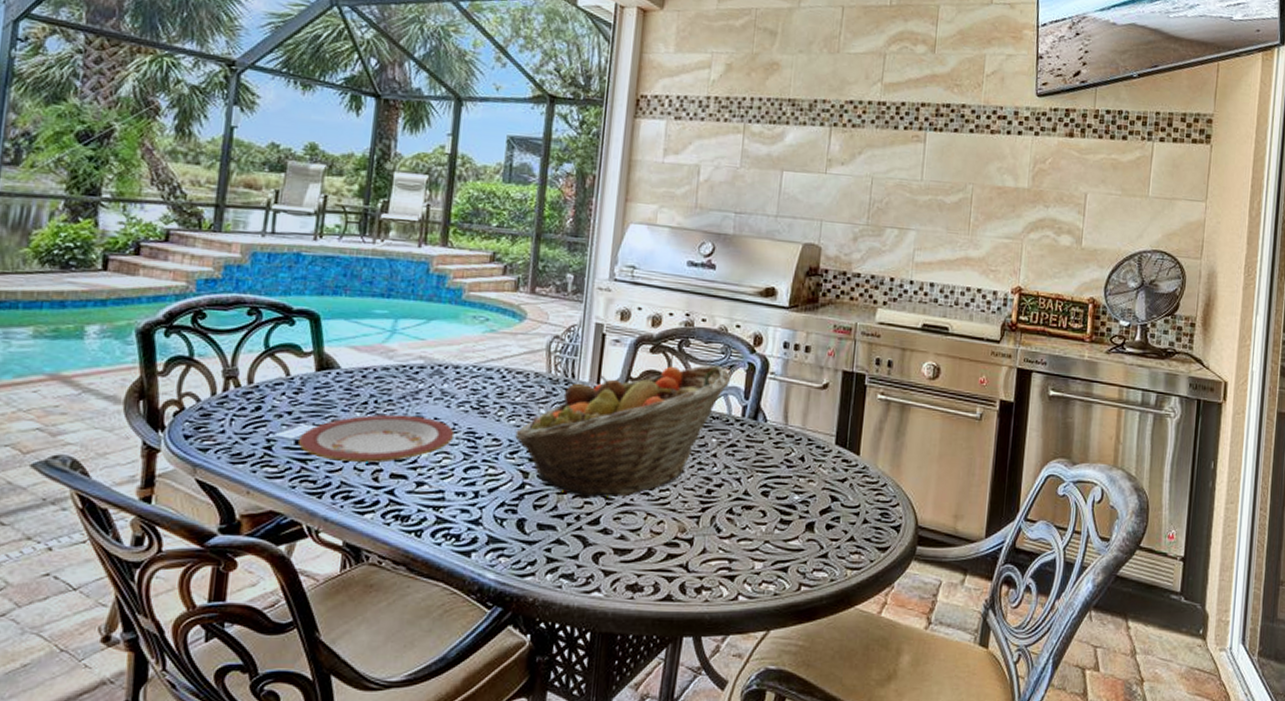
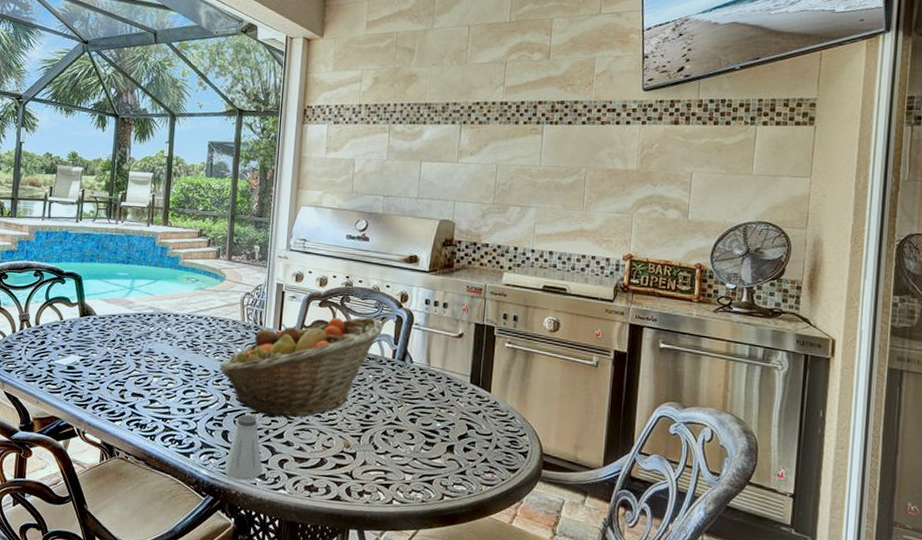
plate: present [299,414,455,464] -> none [70,349,176,385]
saltshaker: none [518,497,571,584] -> present [224,415,262,481]

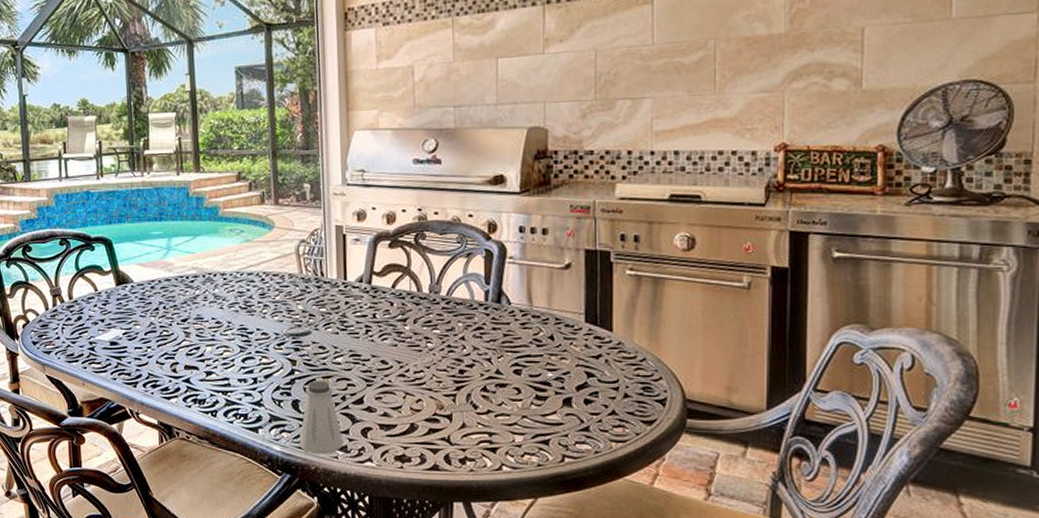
fruit basket: present [219,316,383,418] -> none [280,254,470,381]

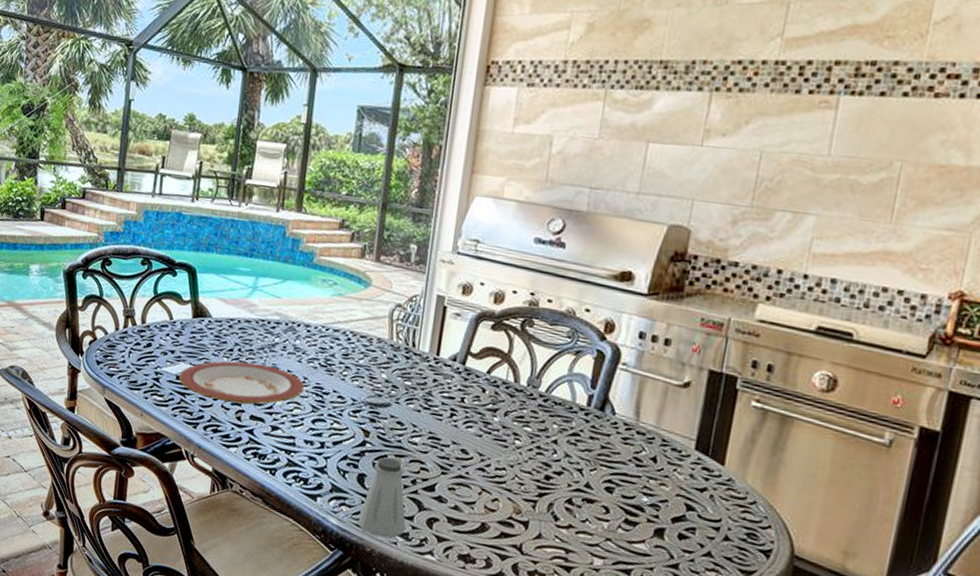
plate: none [113,317,230,358] -> present [179,361,305,405]

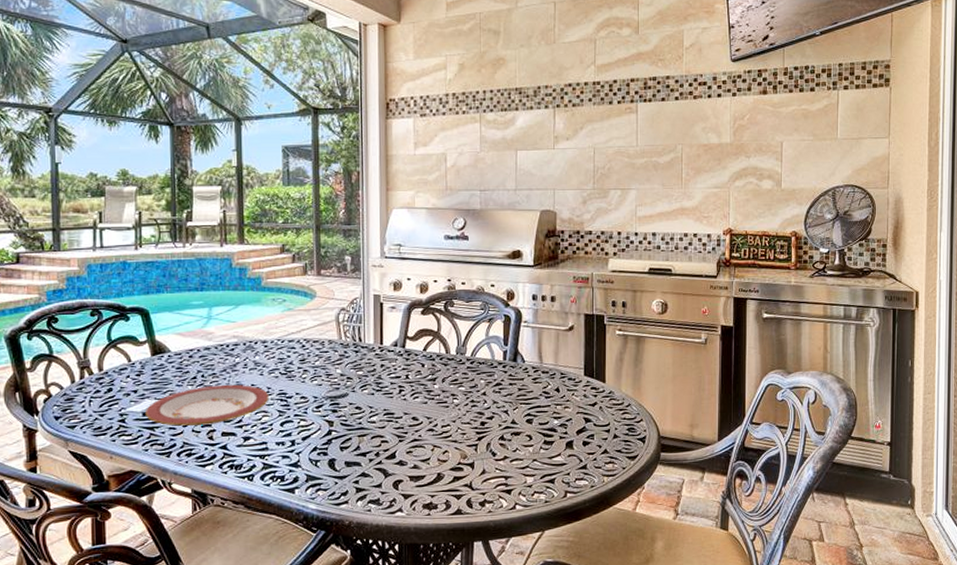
saltshaker: present [357,457,406,538] -> none [334,439,376,509]

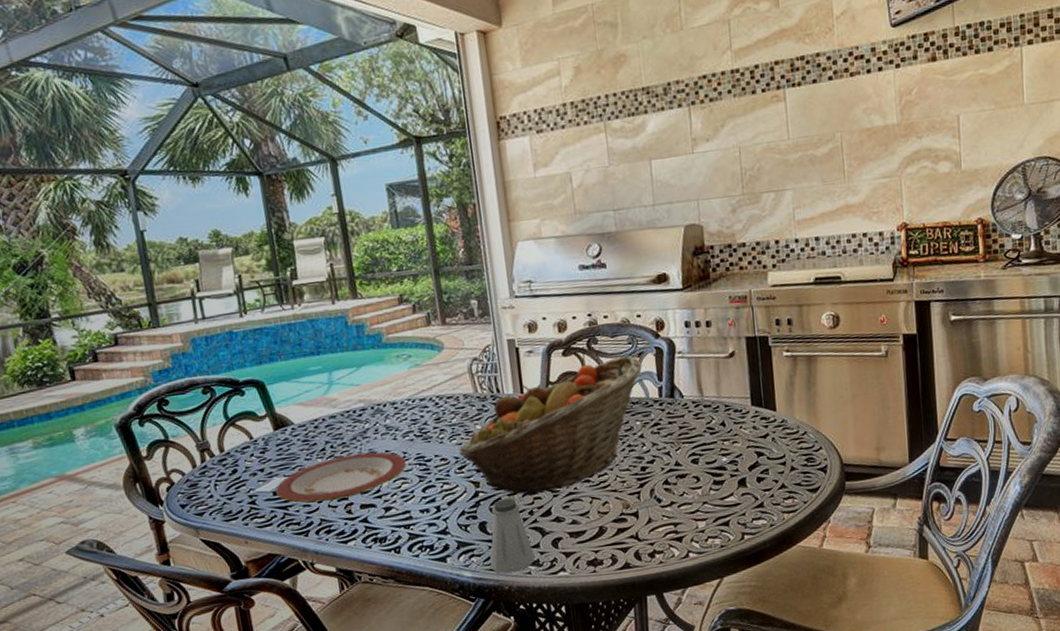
fruit basket: none [319,319,491,438] -> present [459,355,642,496]
saltshaker: none [334,439,376,509] -> present [490,498,535,574]

